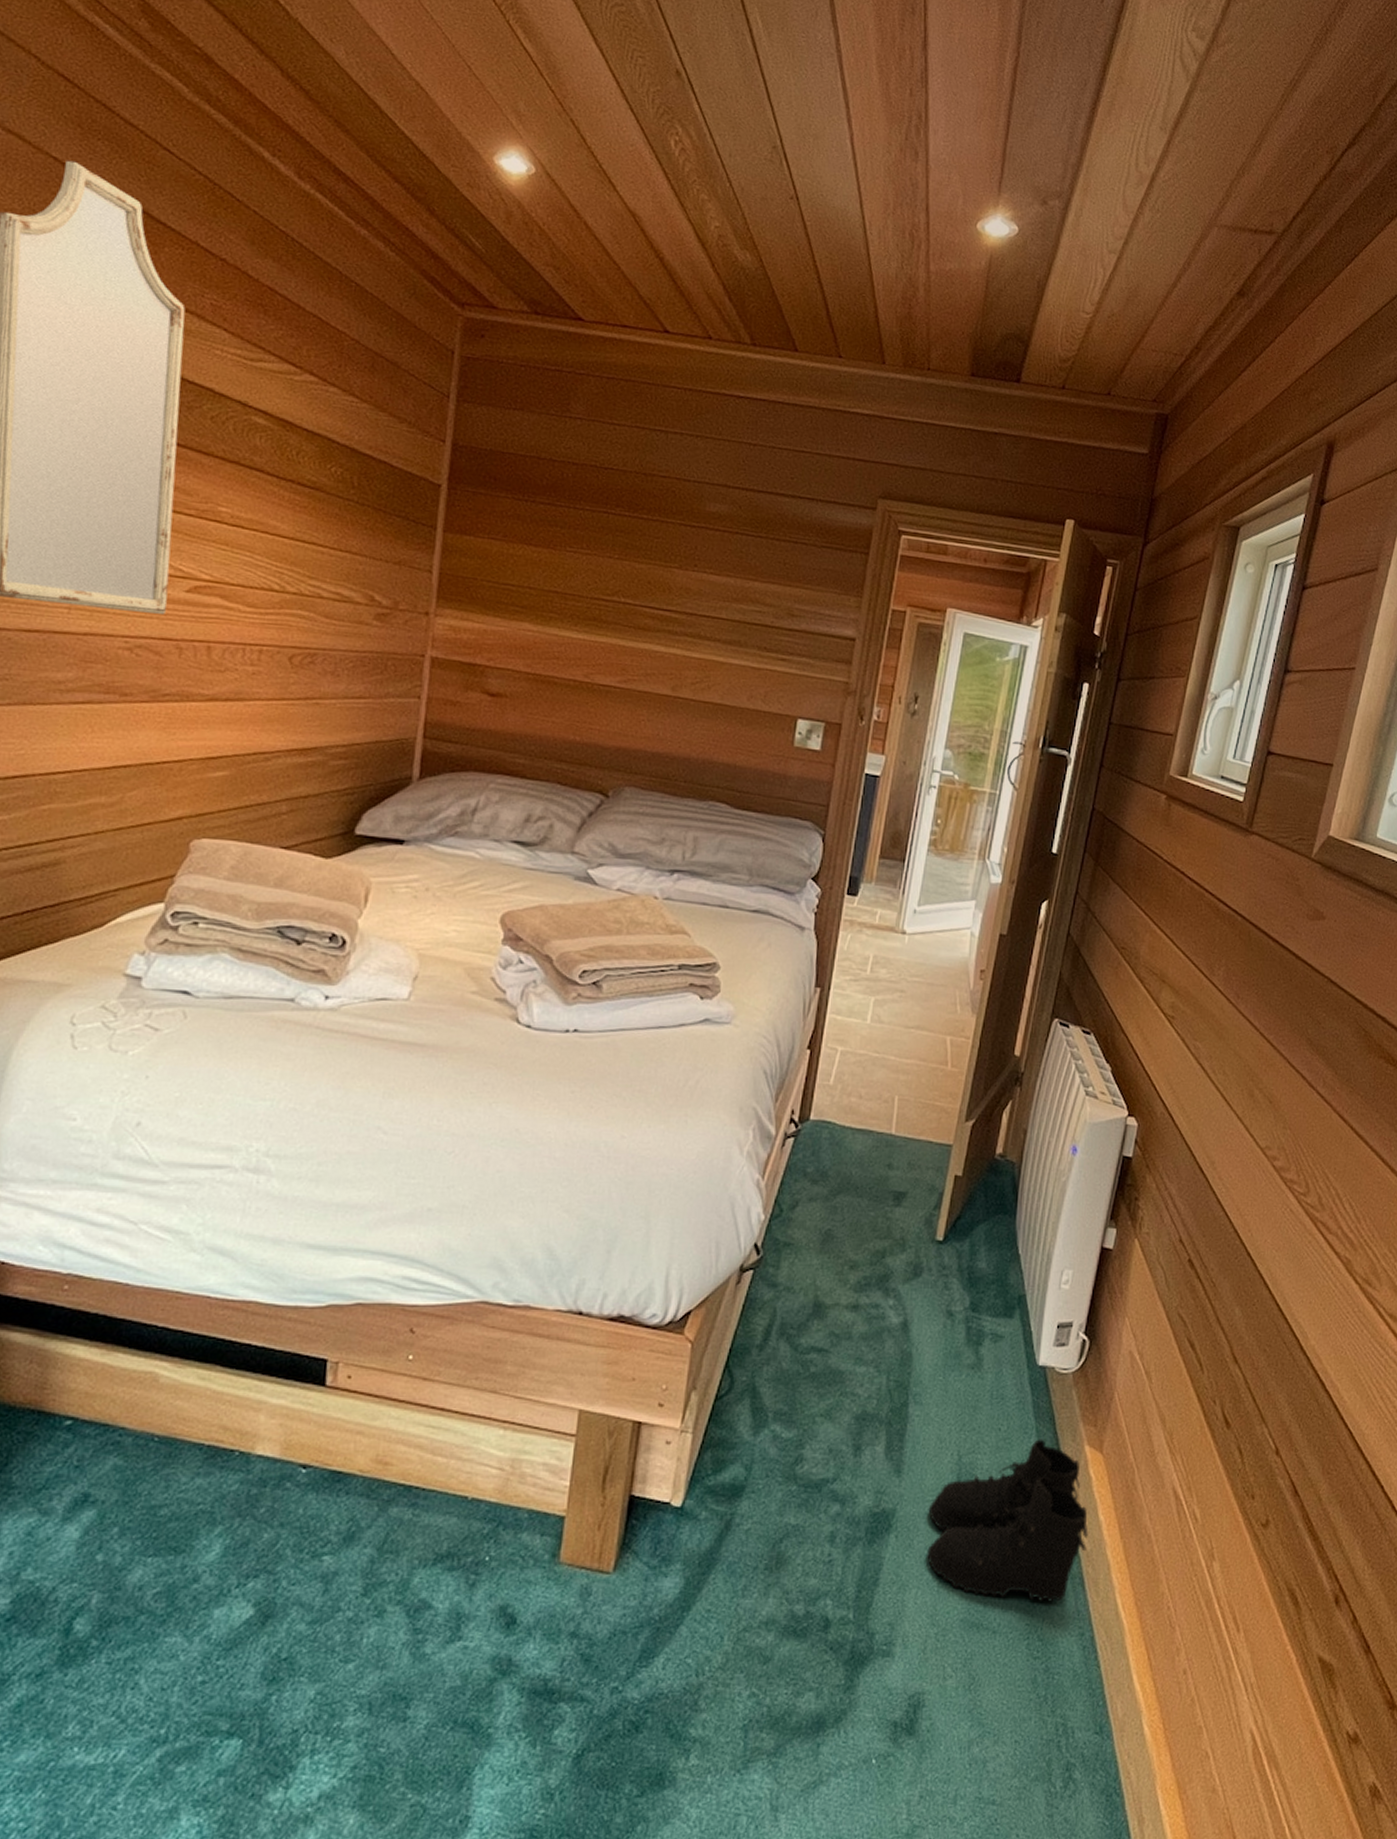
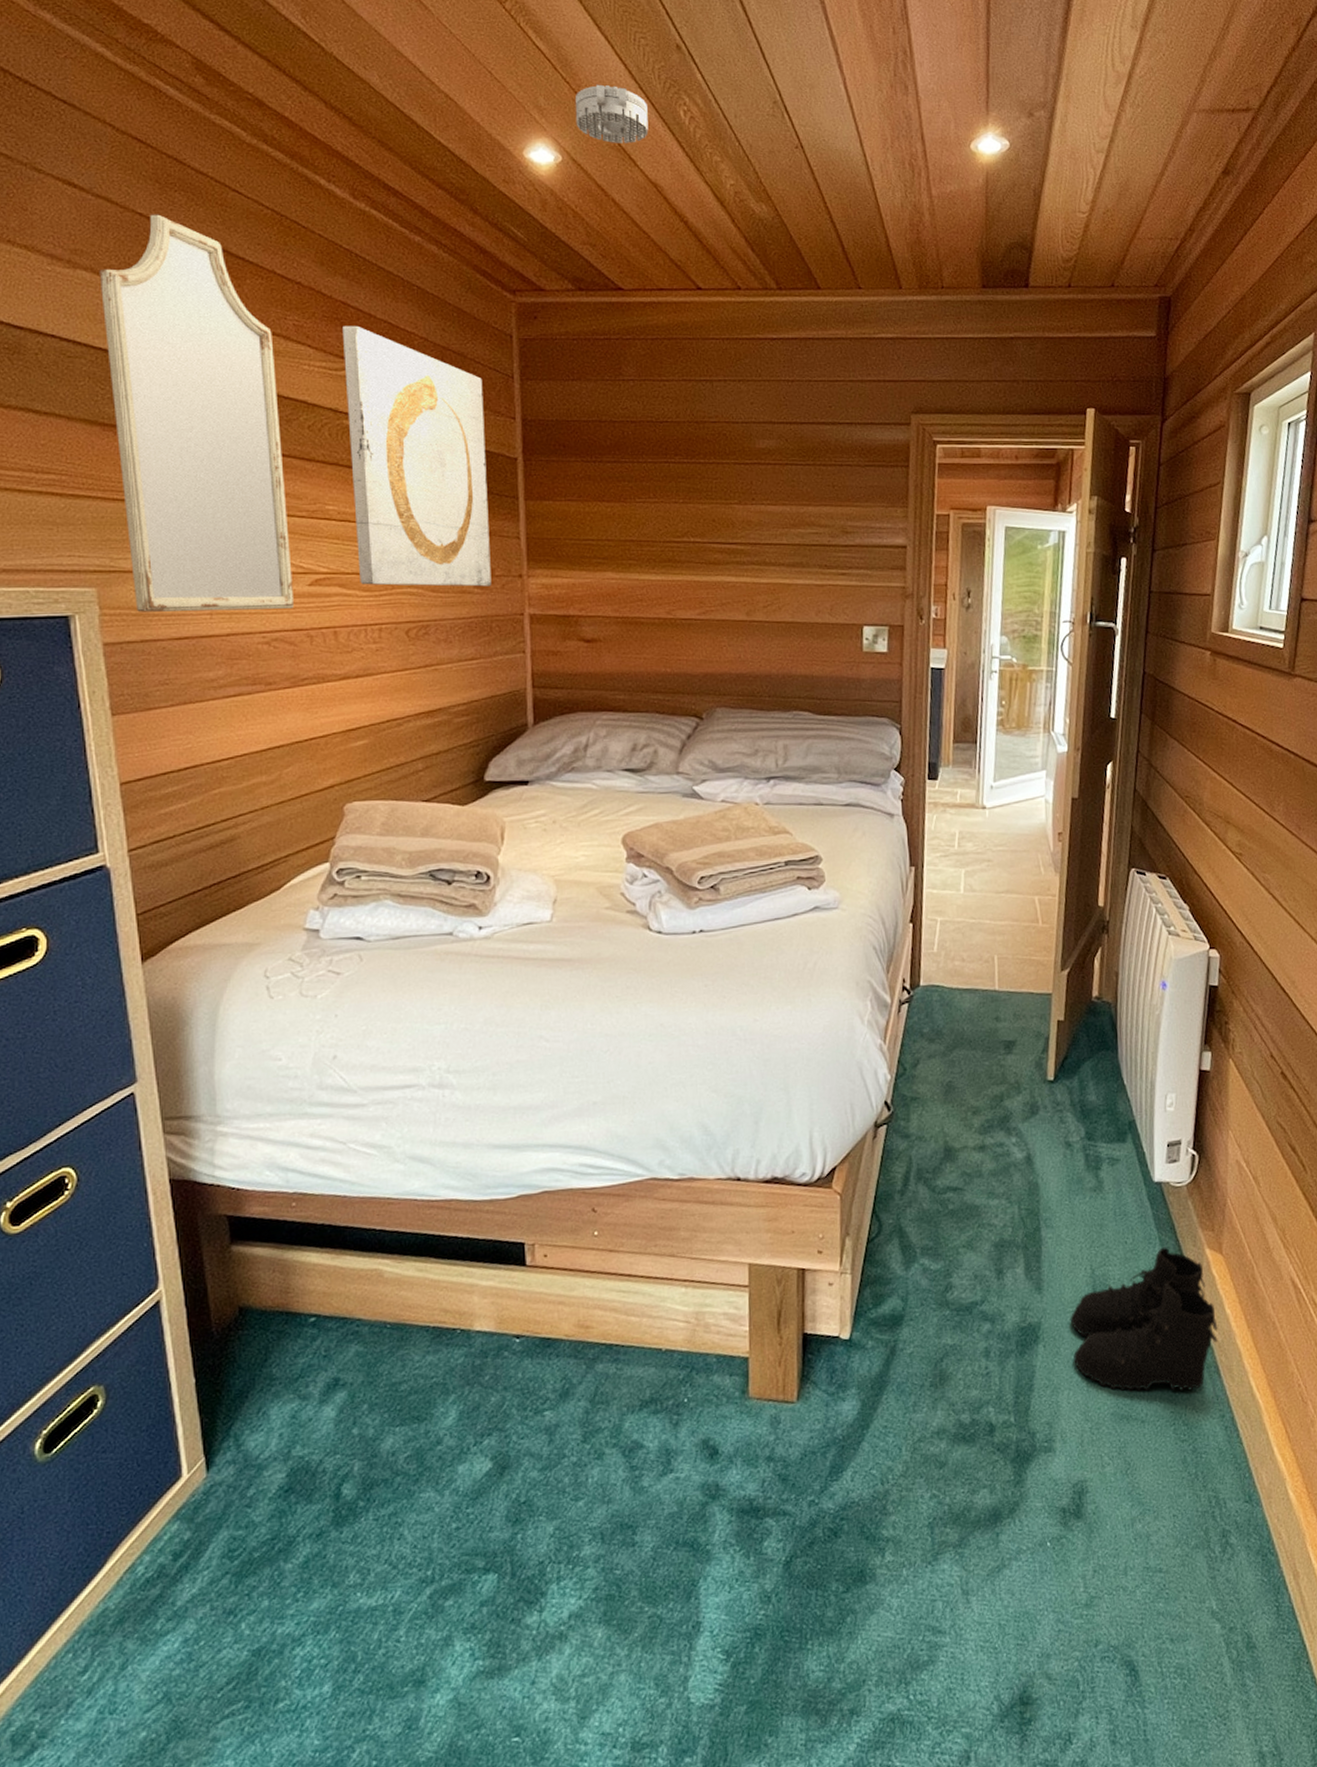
wall art: none [245,313,414,620] -> present [343,325,492,587]
smoke detector: none [555,98,636,166] -> present [574,84,649,143]

